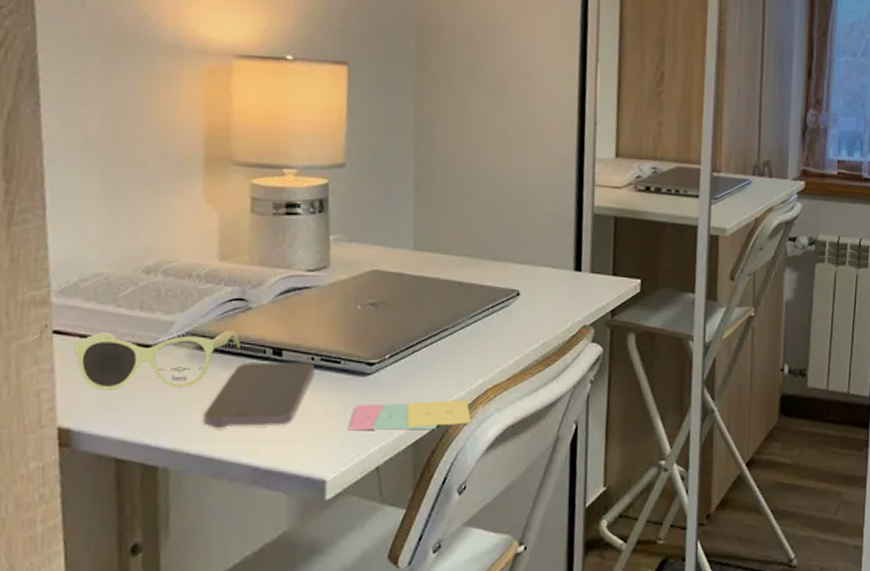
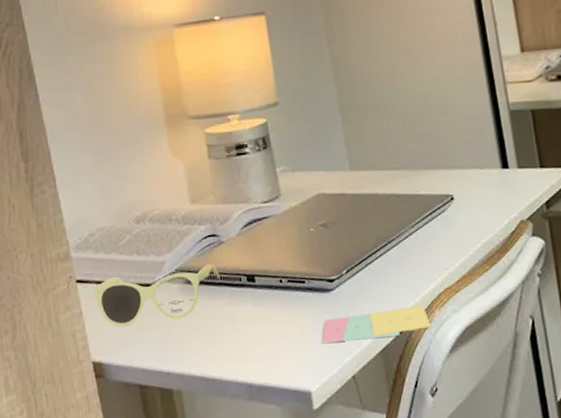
smartphone: present [203,361,315,428] -> none [200,285,285,351]

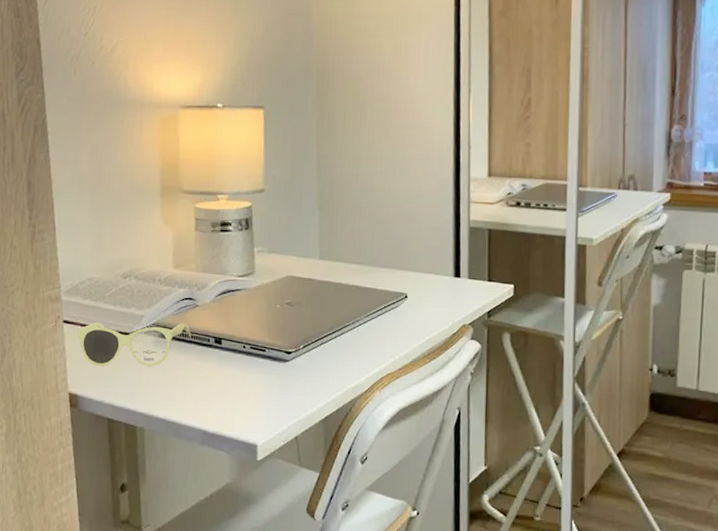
sticky notes: present [321,305,432,344] -> none [272,384,371,408]

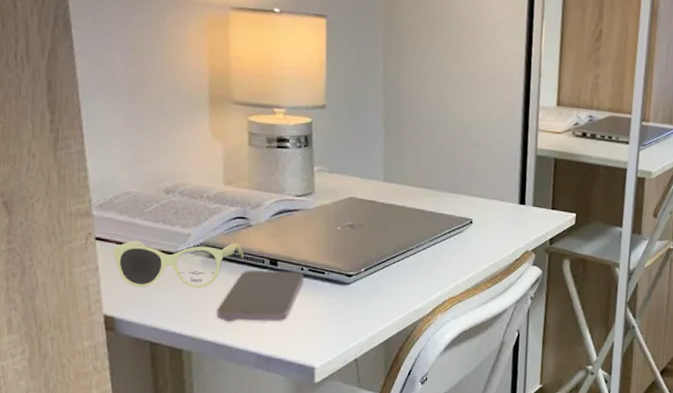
smartphone: none [166,348,247,400] -> present [216,269,304,322]

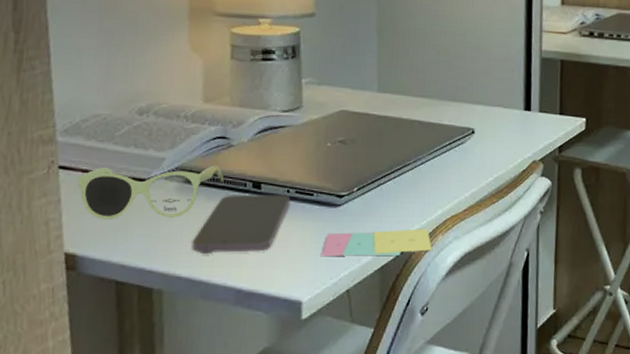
sticky notes: none [331,307,433,331] -> present [321,228,433,257]

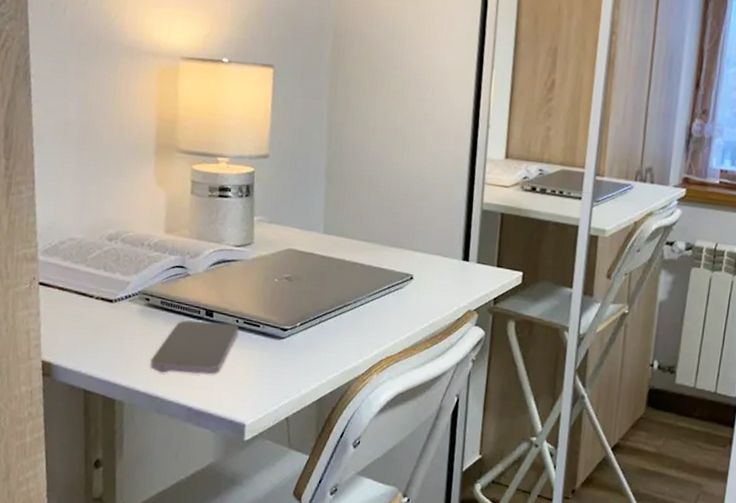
spectacles: present [77,165,225,220] -> none [54,286,181,337]
sticky notes: present [321,228,433,257] -> none [264,363,368,390]

